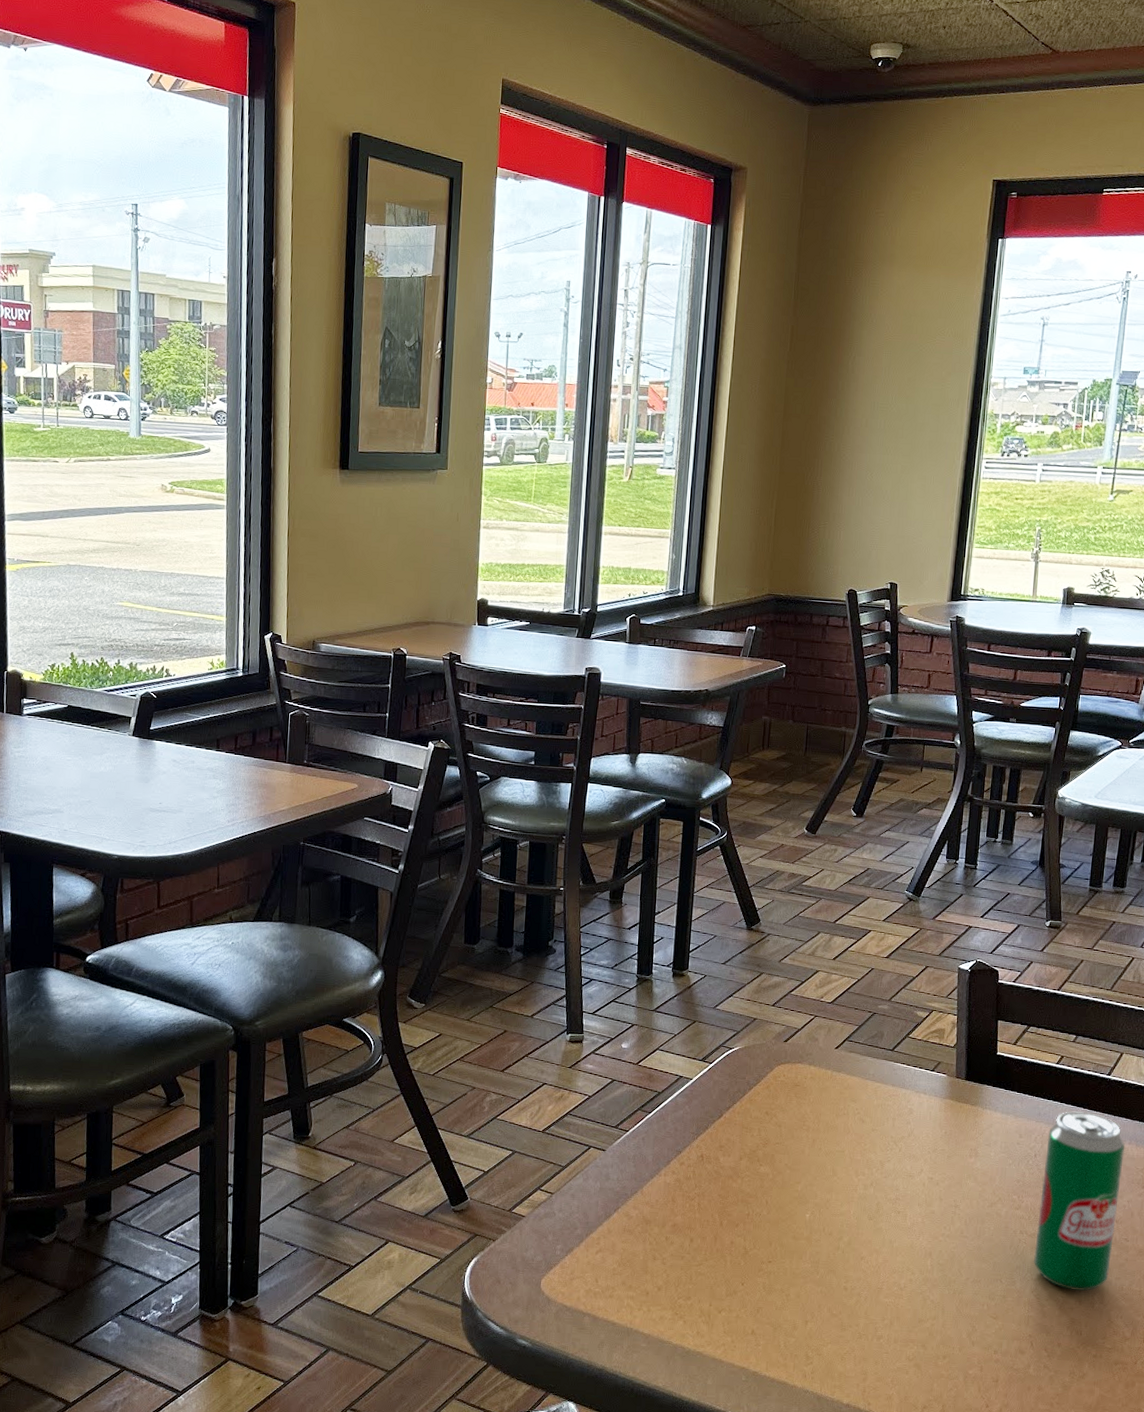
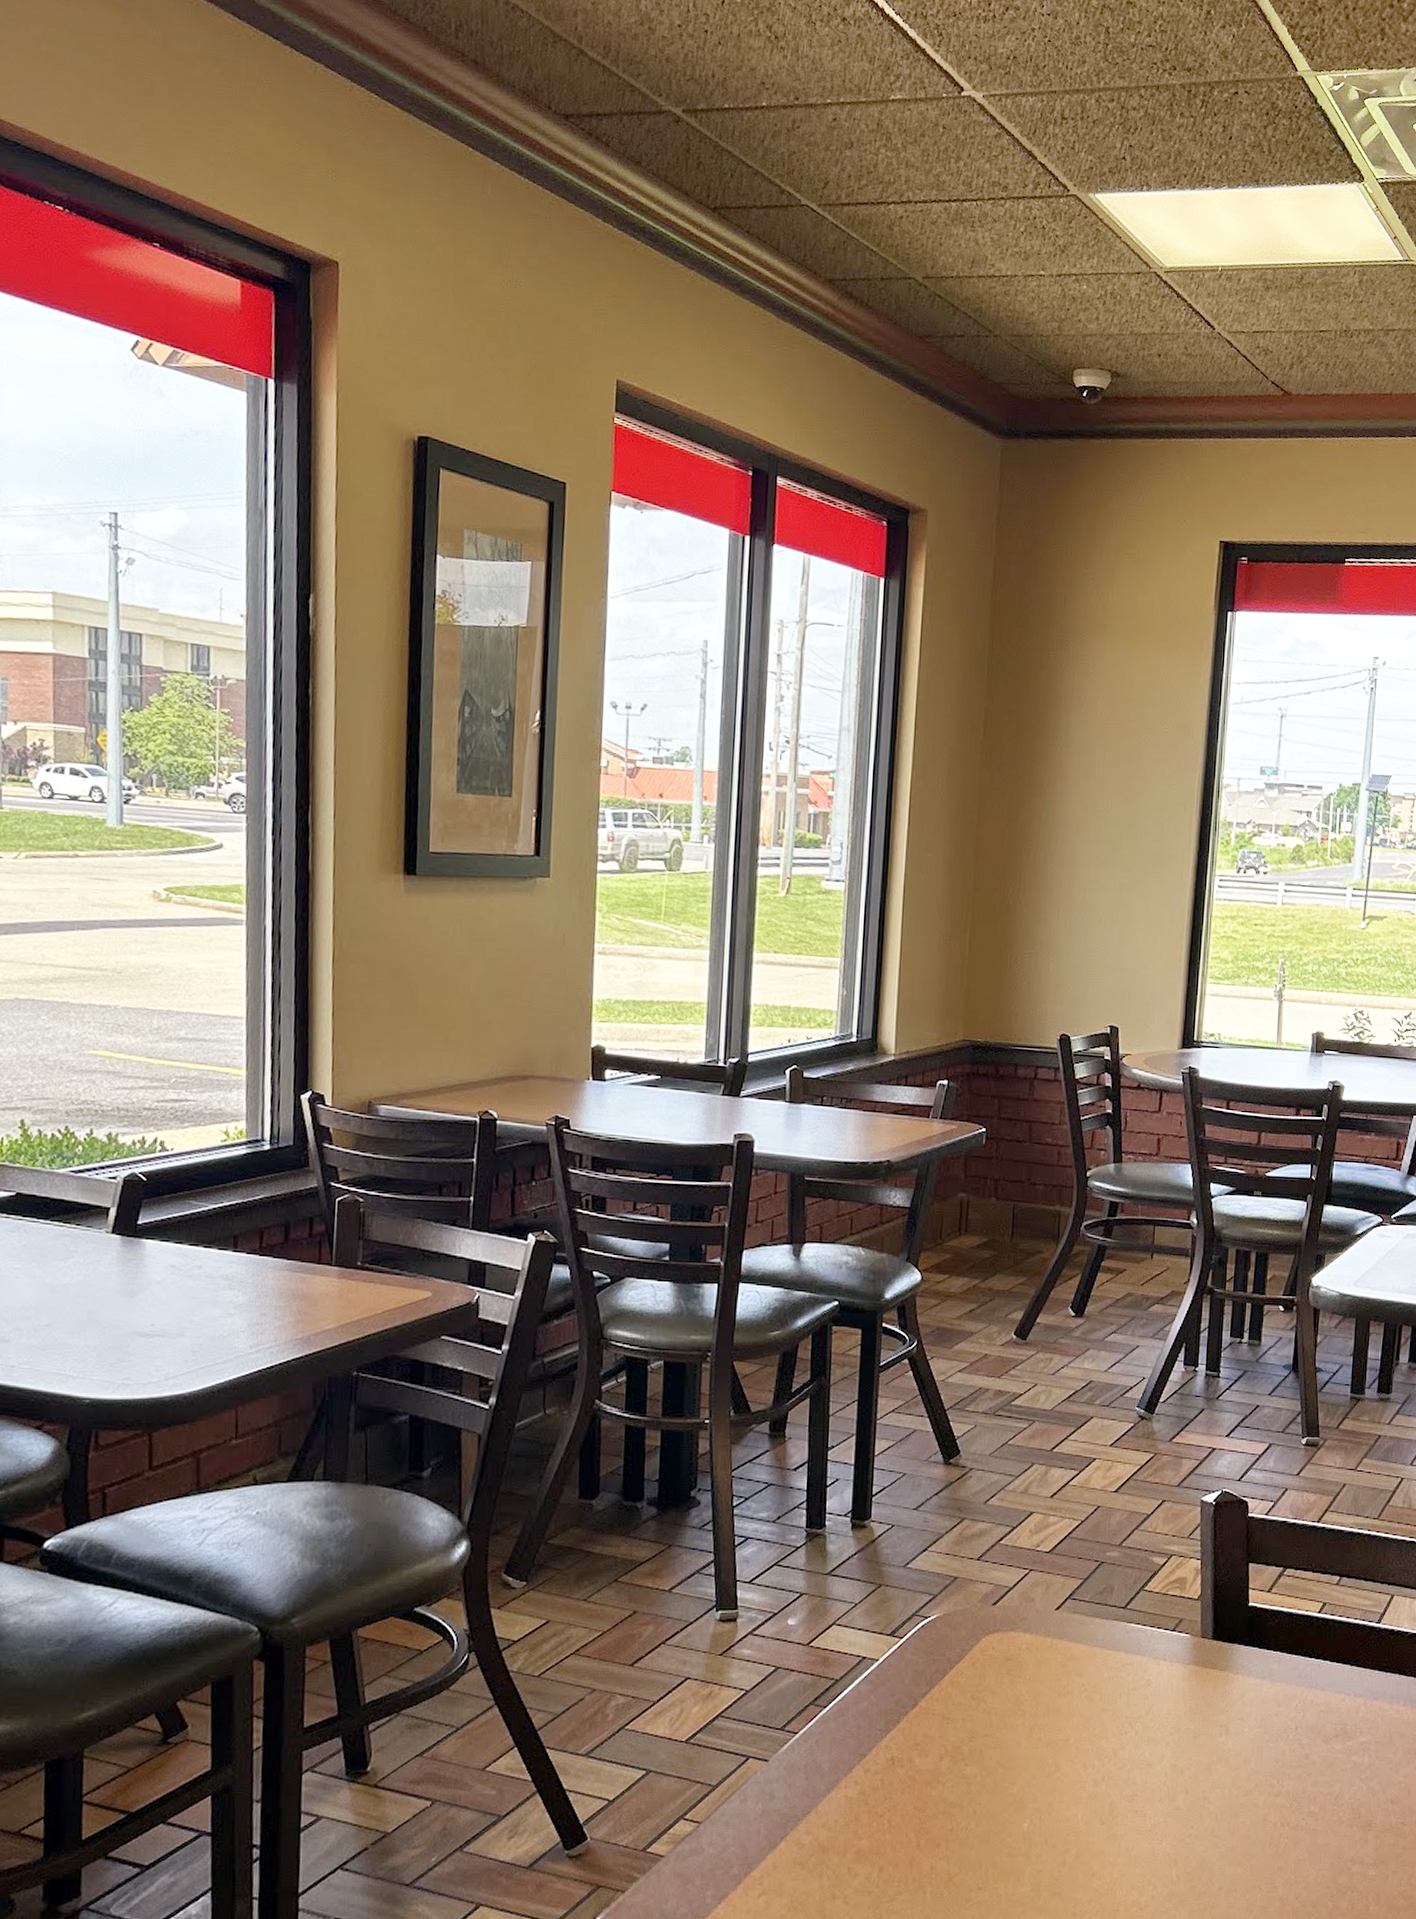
soda can: present [1033,1111,1125,1291] -> none [1297,1670,1399,1893]

